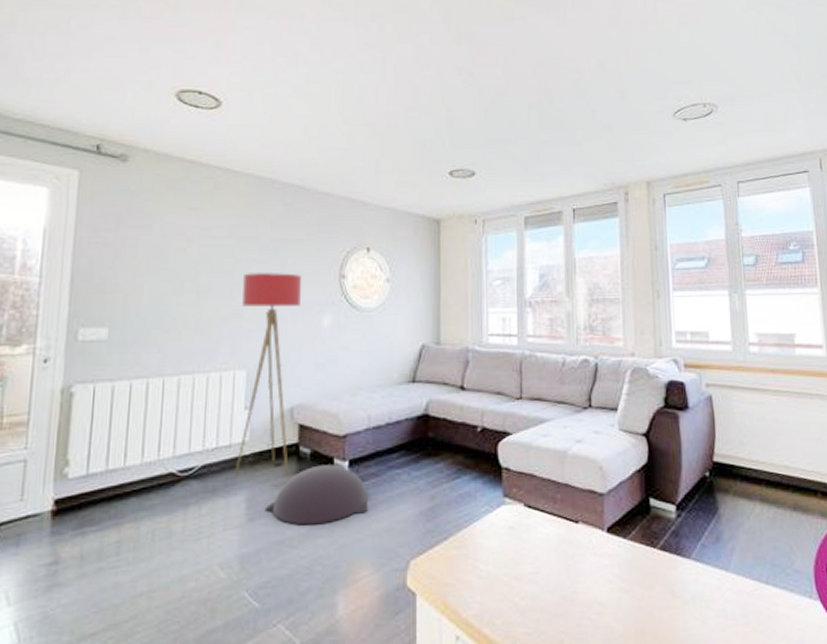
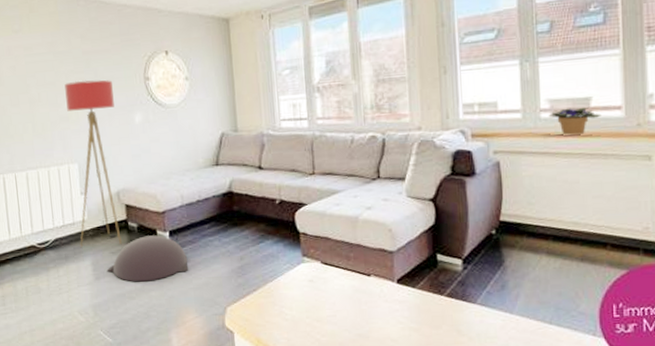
potted flower: none [757,343,806,371] -> present [548,107,602,135]

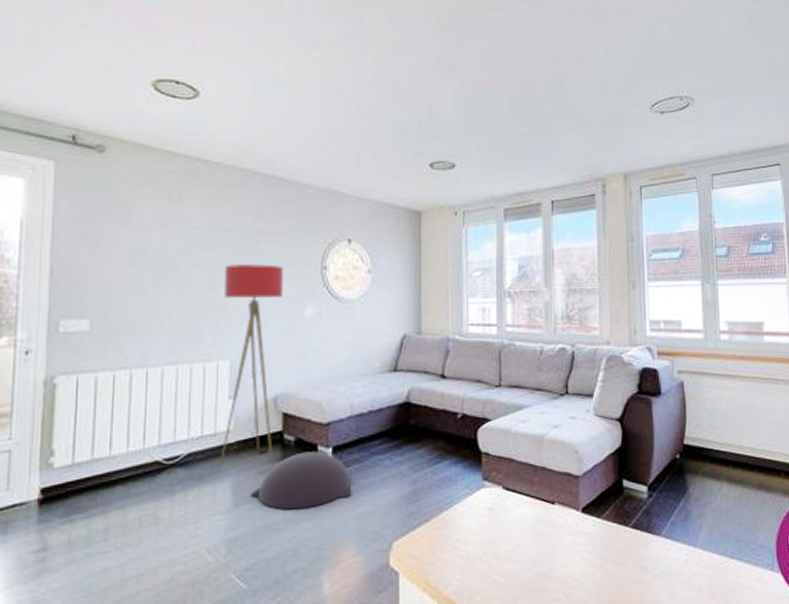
potted flower: present [548,107,602,135] -> none [727,331,773,358]

